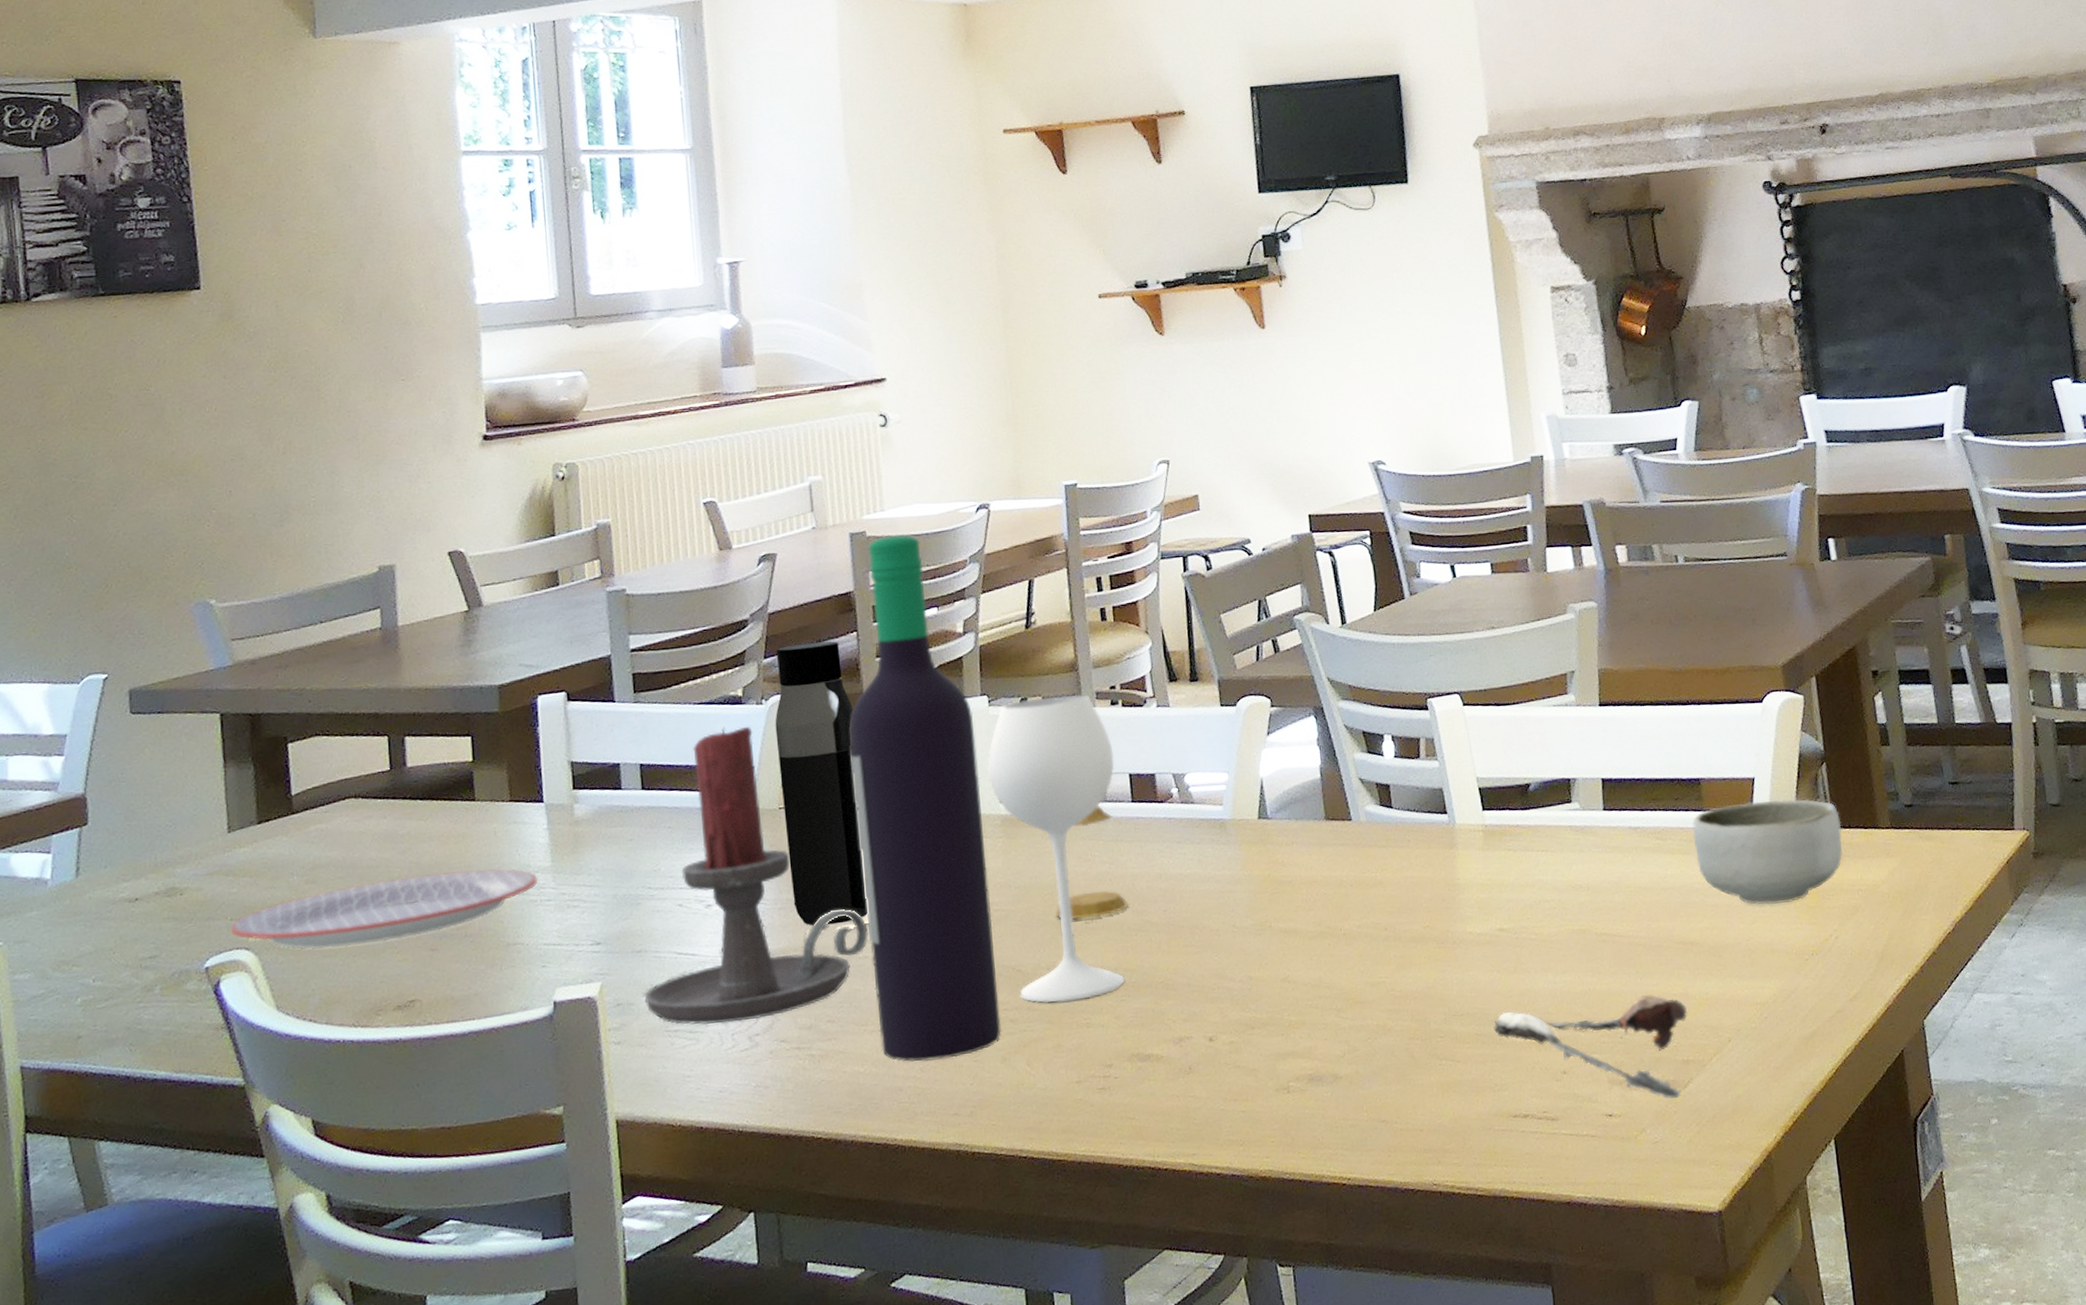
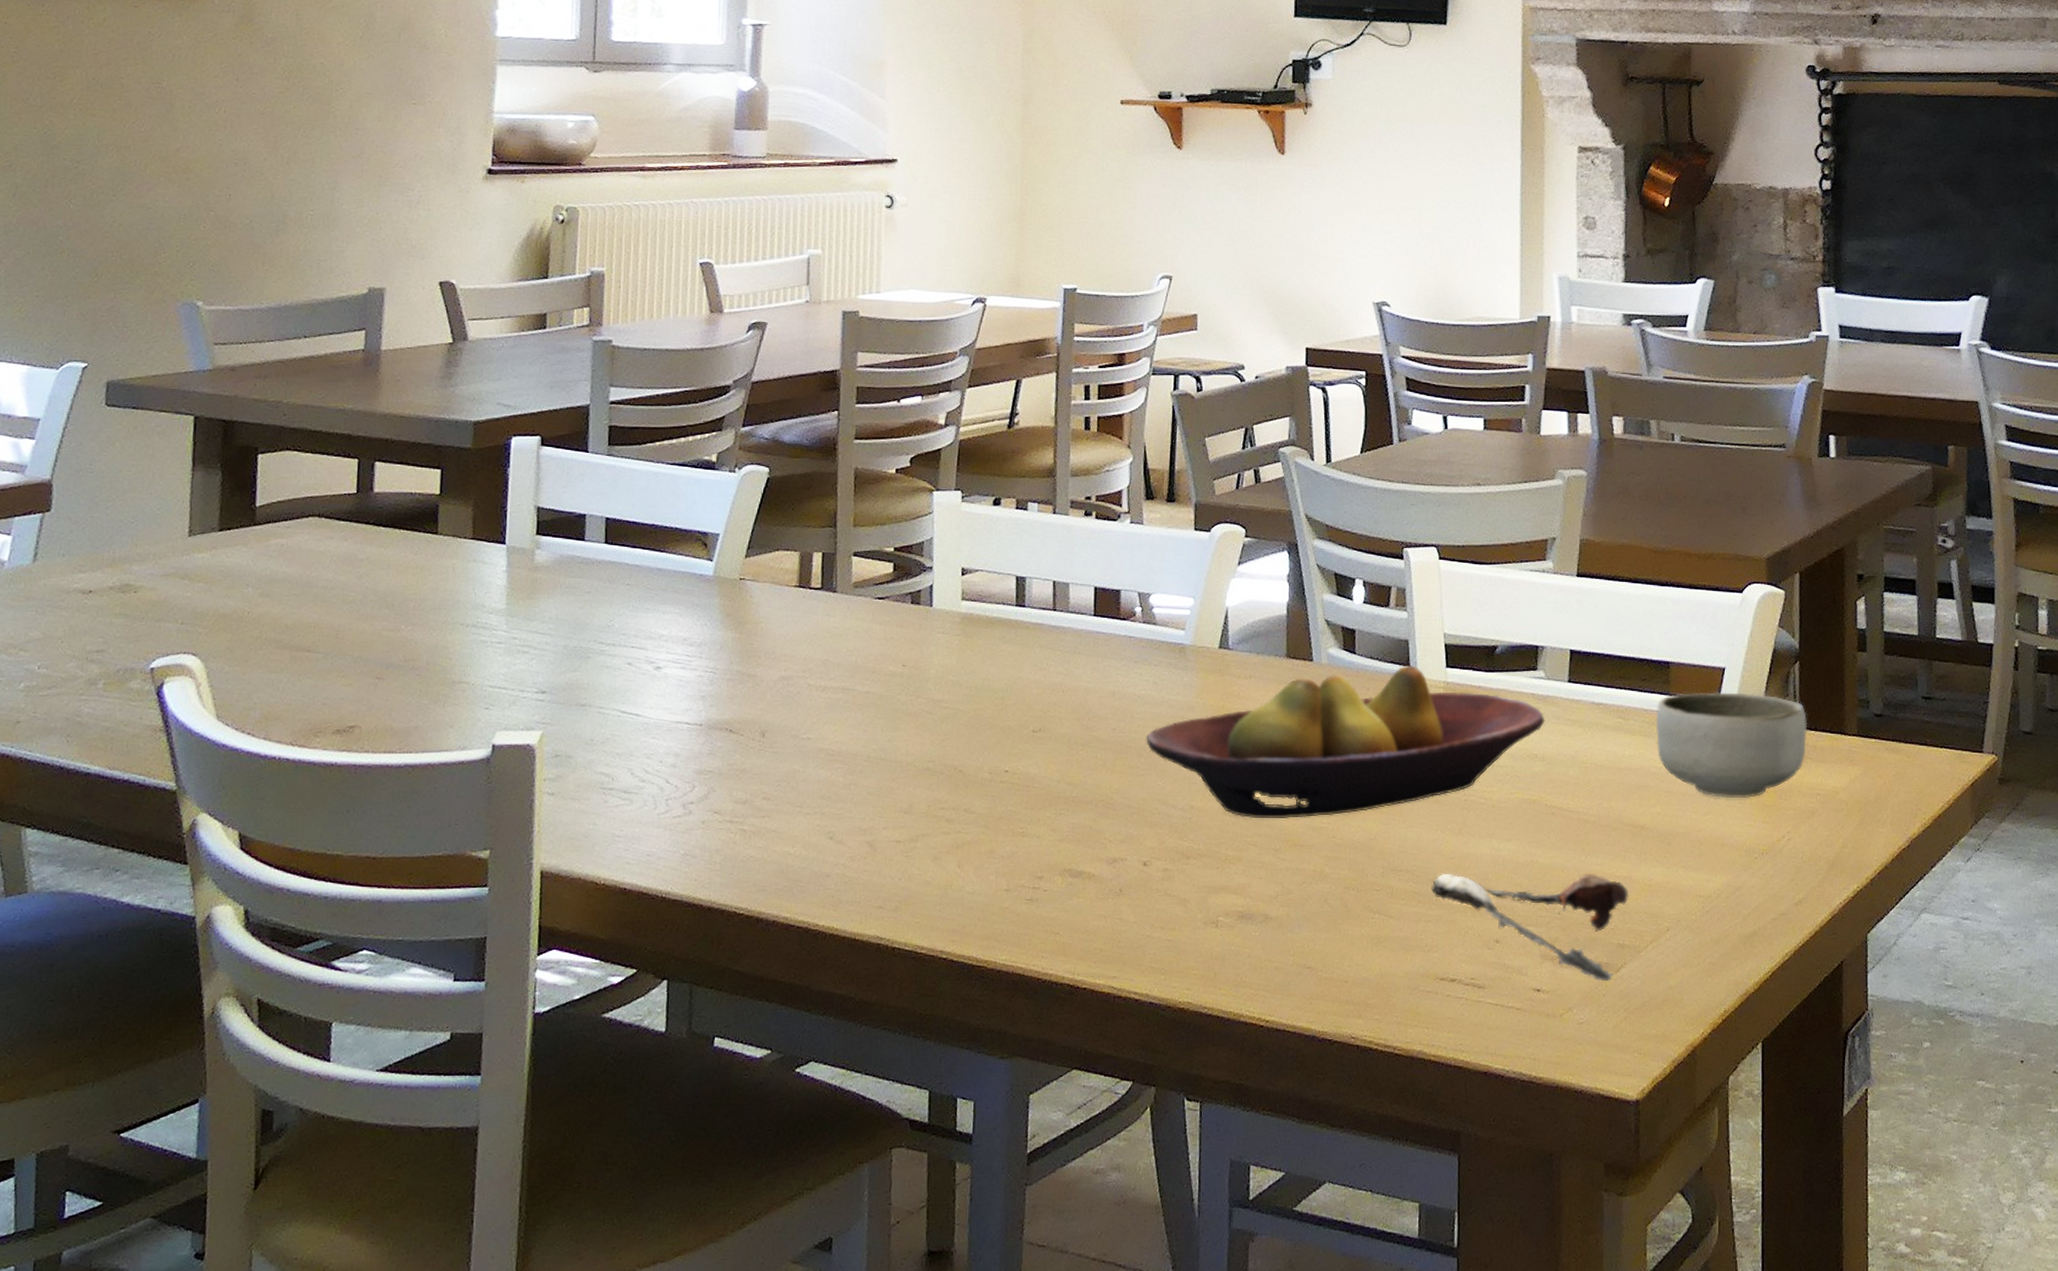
plate: present [230,869,539,949] -> none [179,602,492,664]
candle holder: present [644,726,868,1025] -> none [583,491,814,788]
water bottle: present [775,641,868,926] -> none [743,416,826,702]
wine bottle: present [849,534,1125,1062] -> none [813,318,1082,850]
salt shaker: present [1055,806,1128,919] -> none [1004,616,1077,727]
fruit bowl: none [1197,812,1586,982] -> present [1146,665,1545,818]

